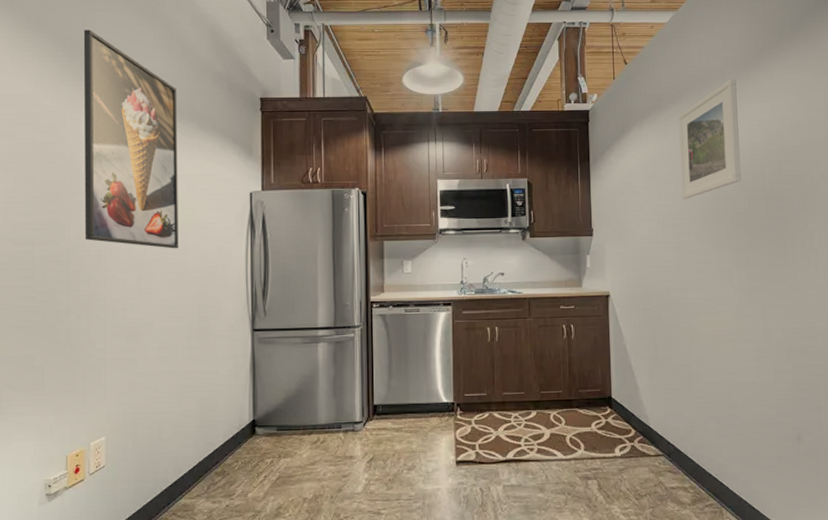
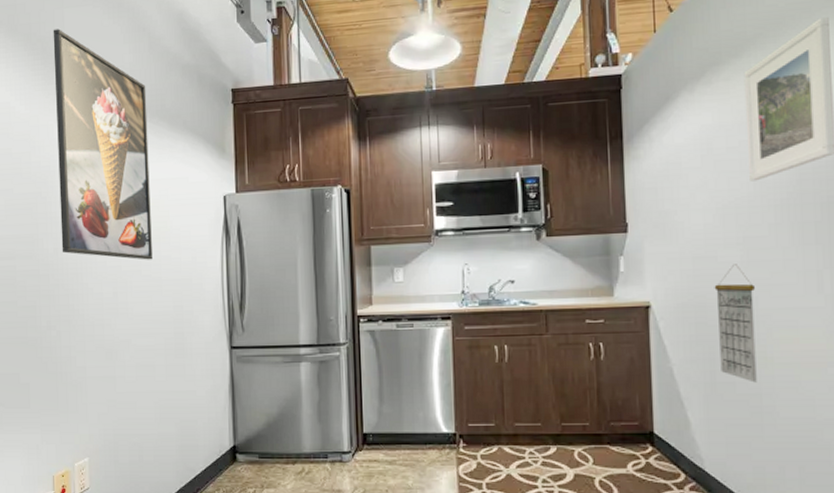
calendar: none [656,263,687,356] -> present [714,264,757,383]

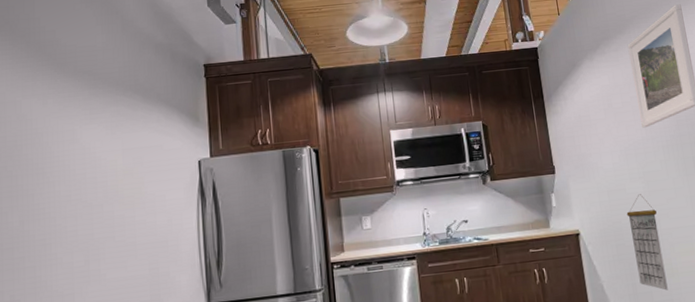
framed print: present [53,29,152,260] -> none [22,12,127,226]

